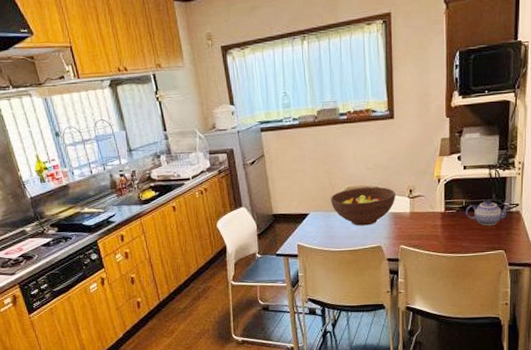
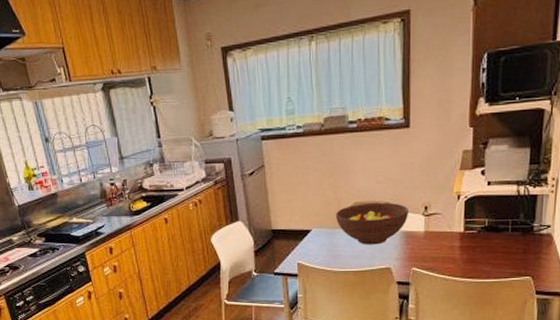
teapot: present [466,200,511,226] -> none [488,221,542,248]

